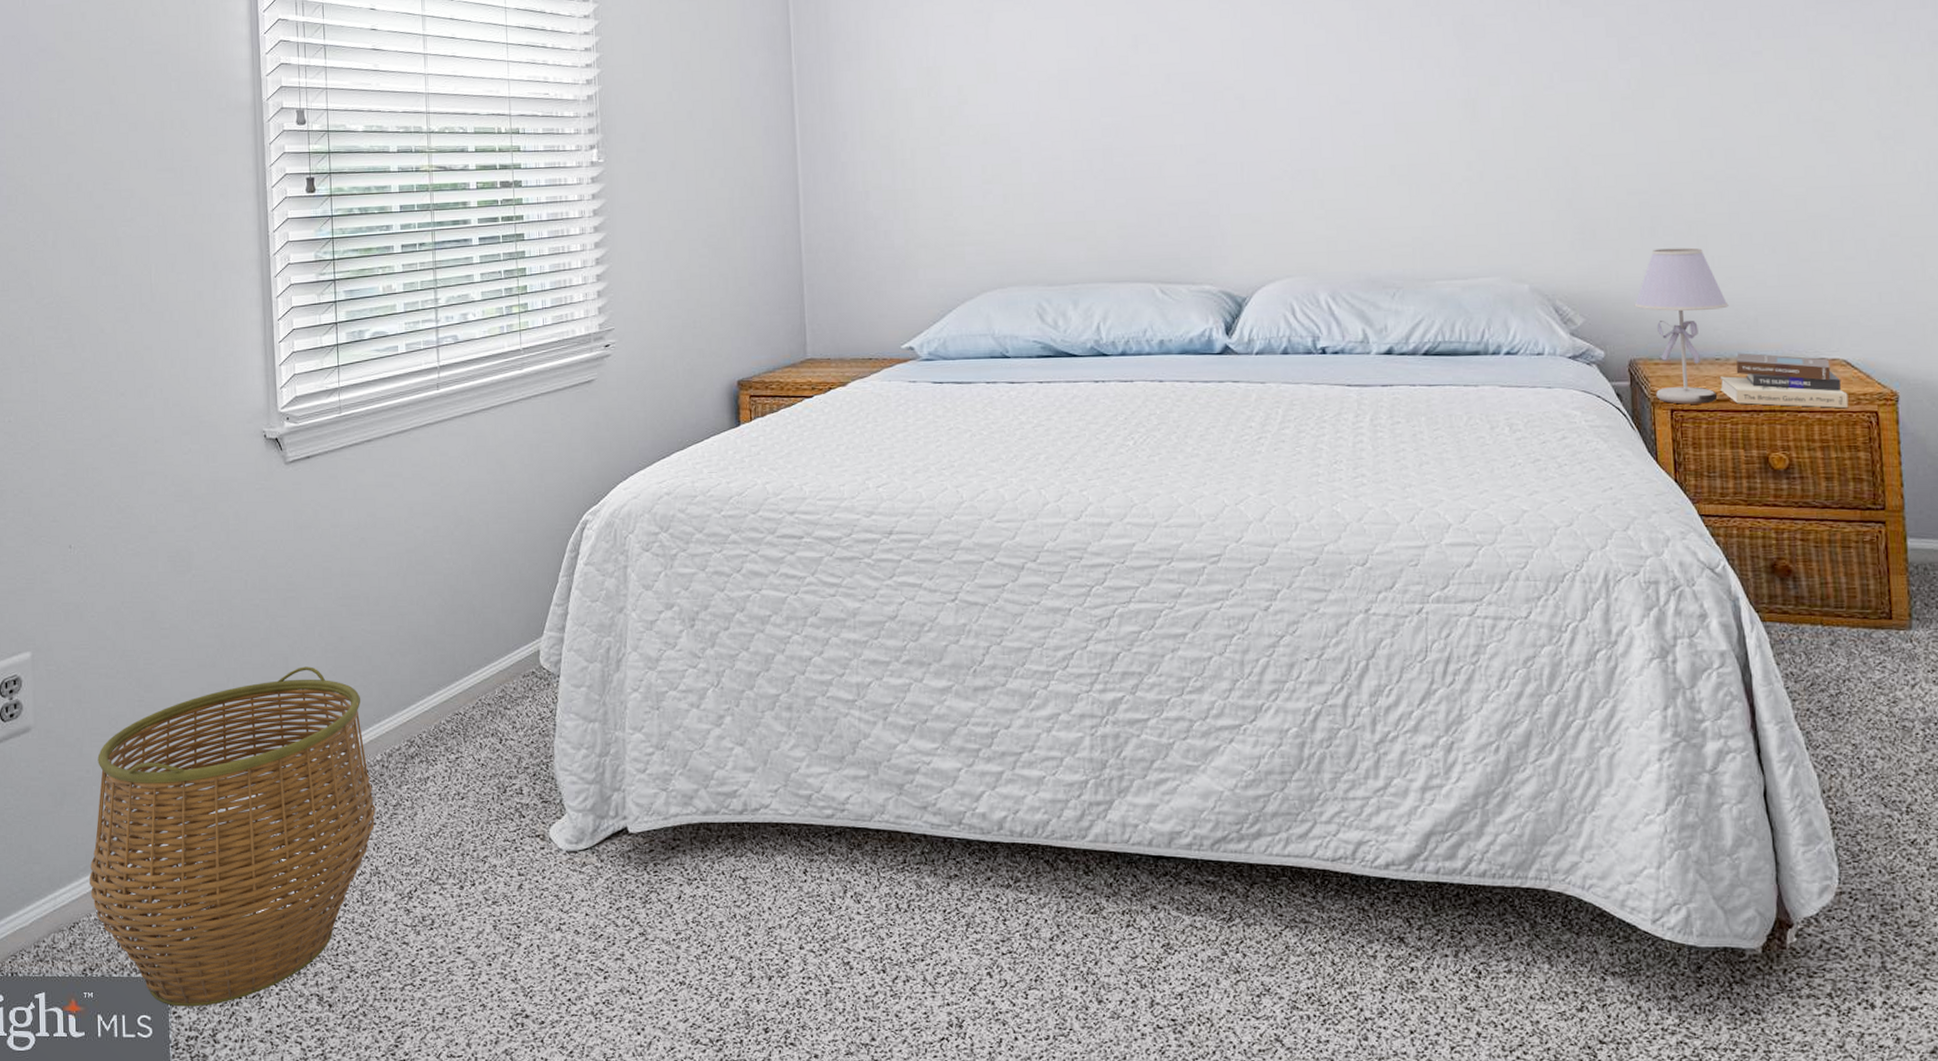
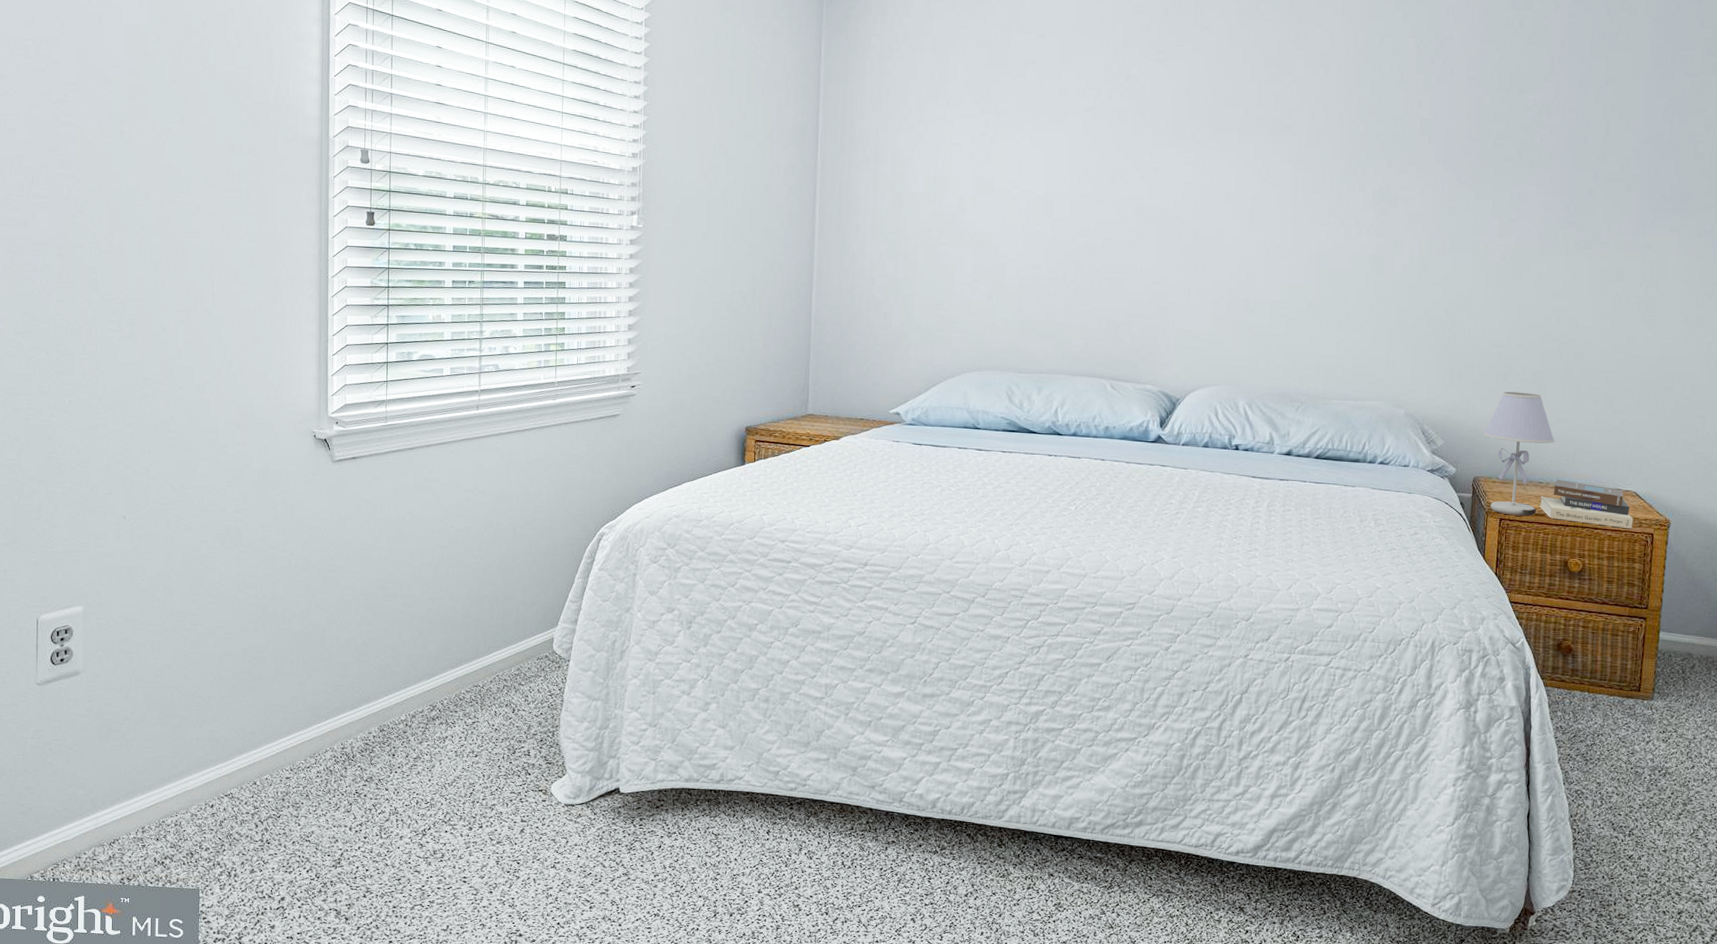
basket: present [89,666,376,1007] -> none [130,637,397,915]

